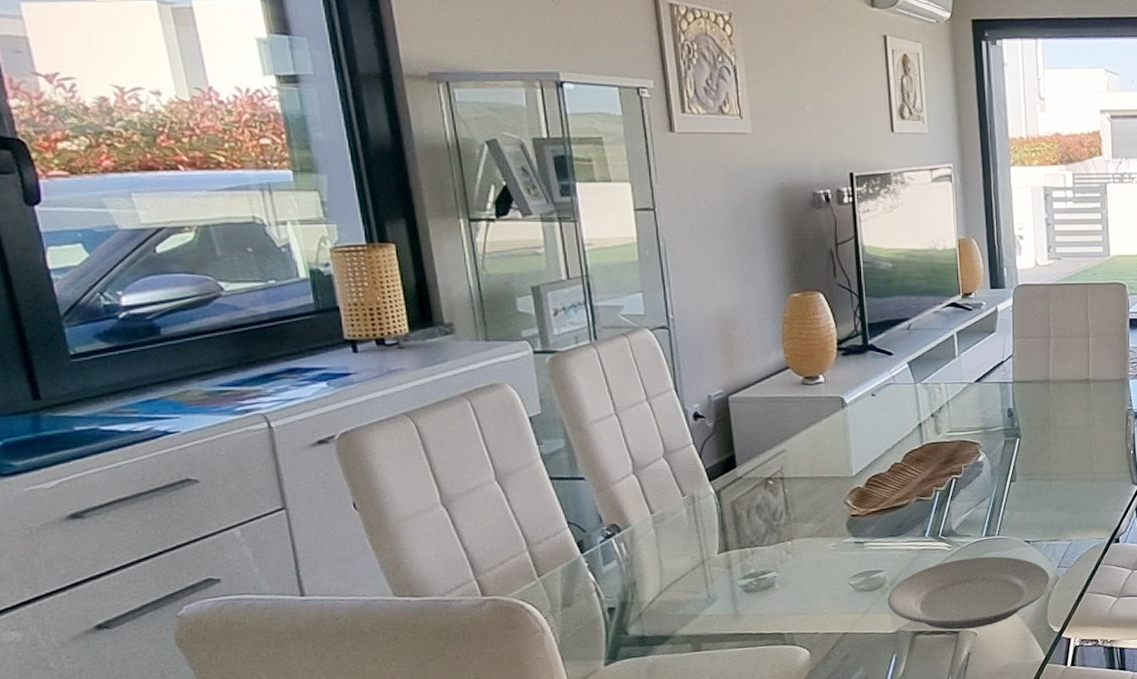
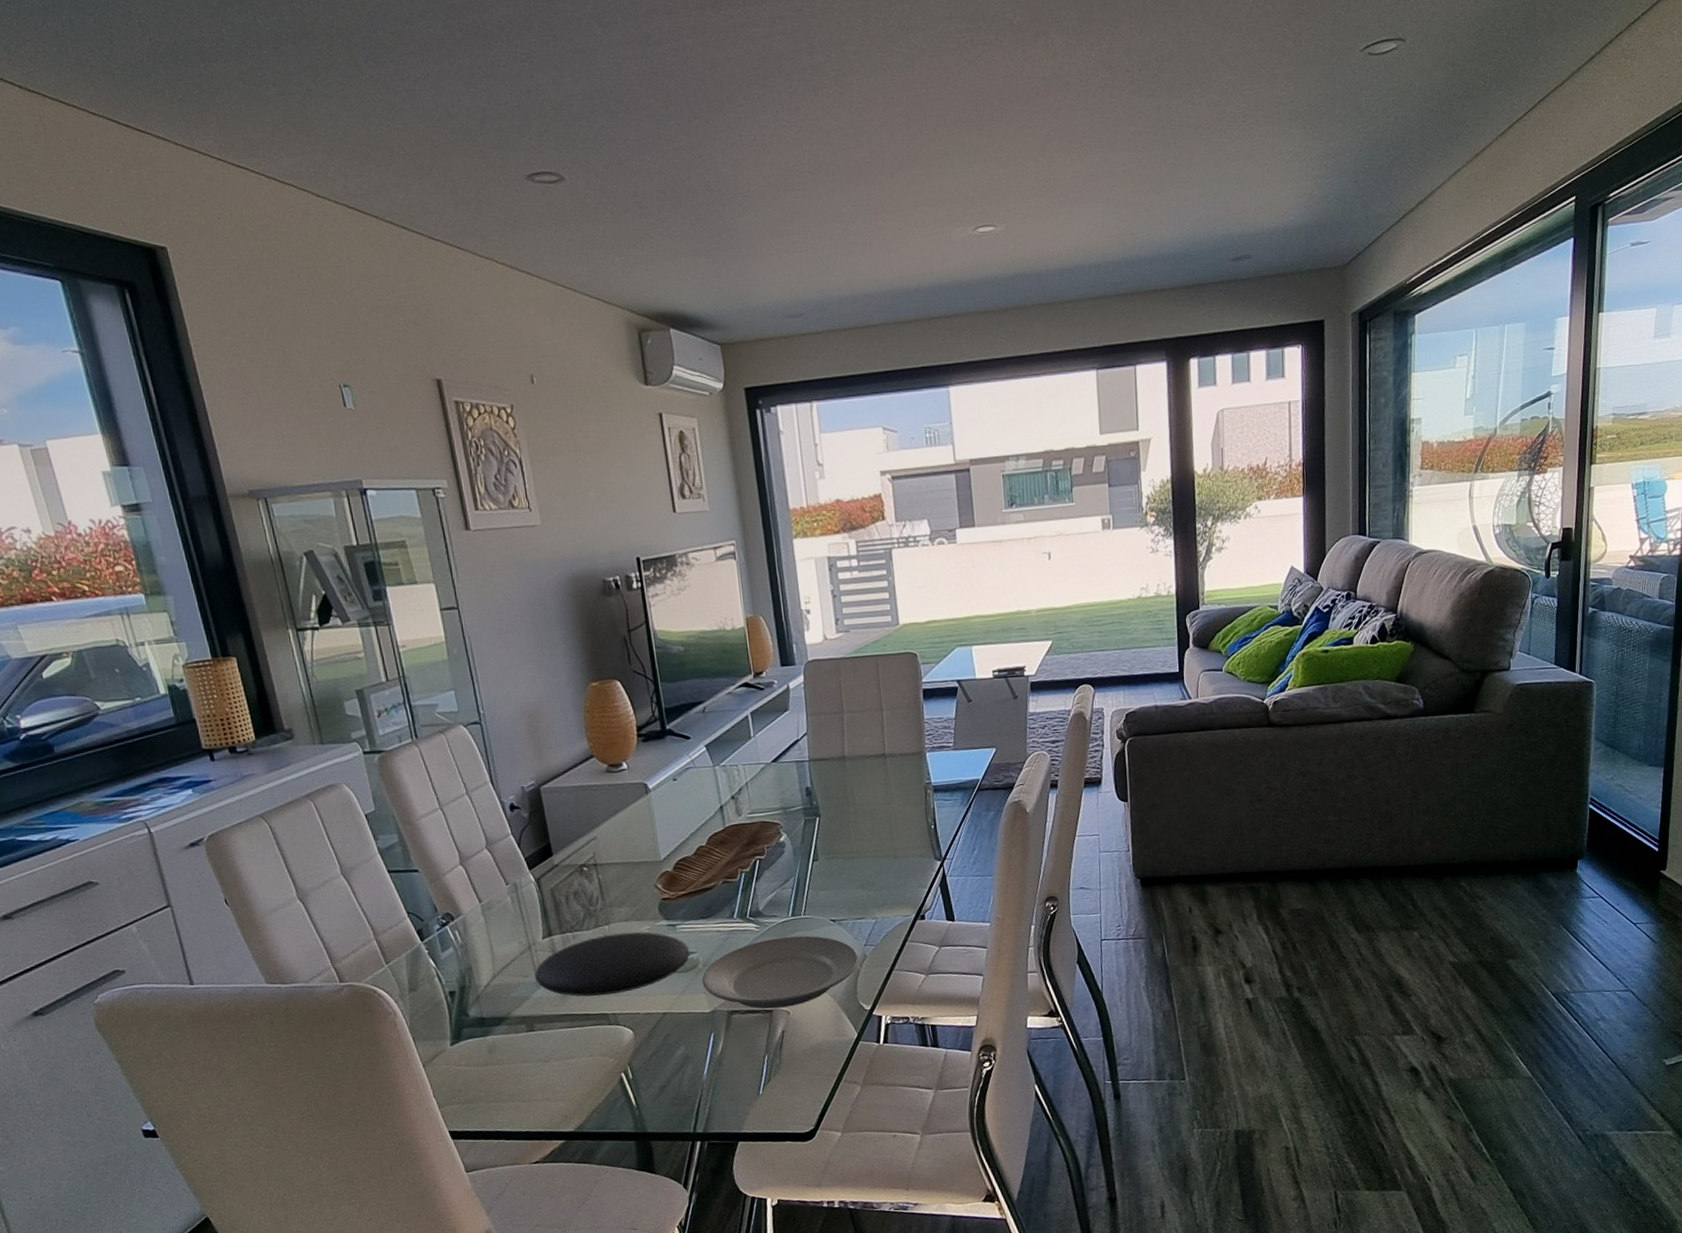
plate: none [706,548,877,615] -> present [535,932,690,997]

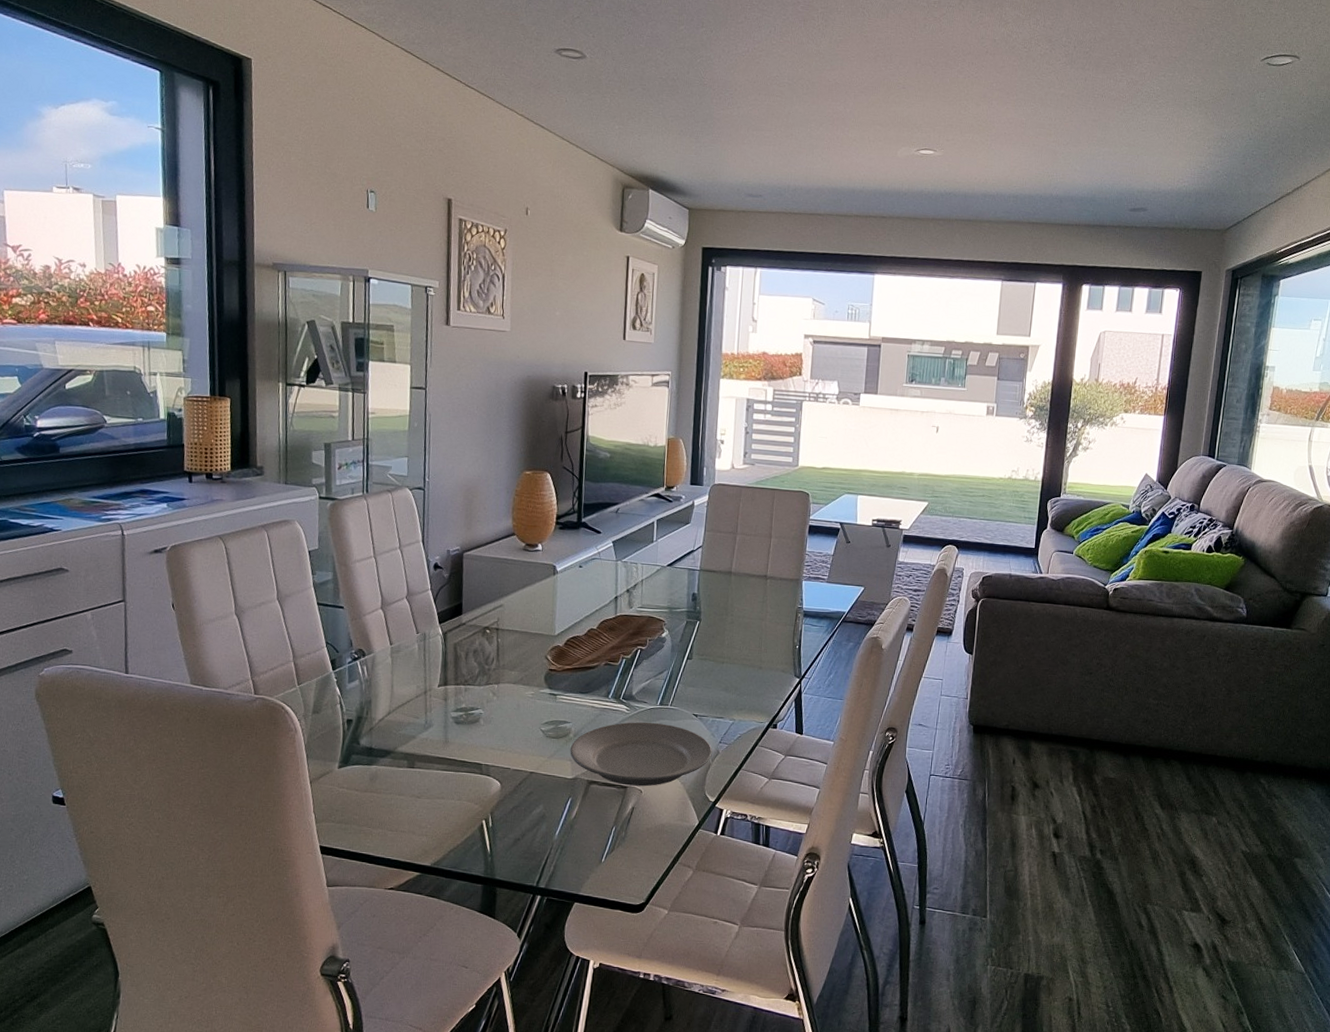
plate: present [535,932,690,997] -> none [425,693,565,747]

